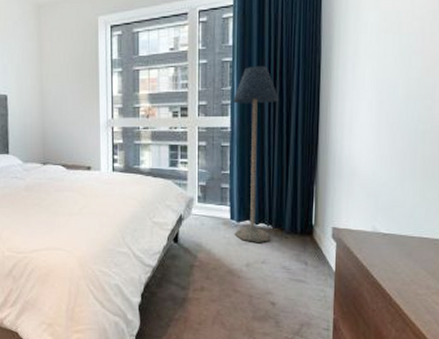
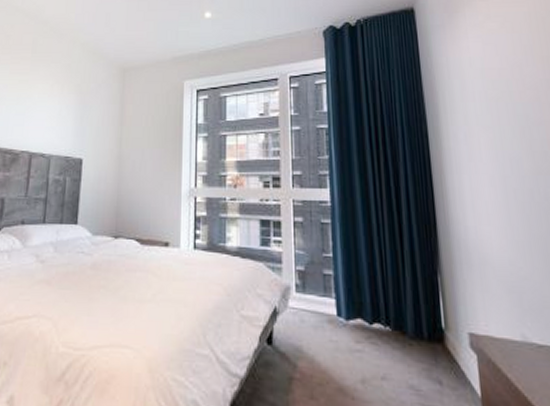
floor lamp: present [233,65,280,242] -> none [332,133,391,350]

